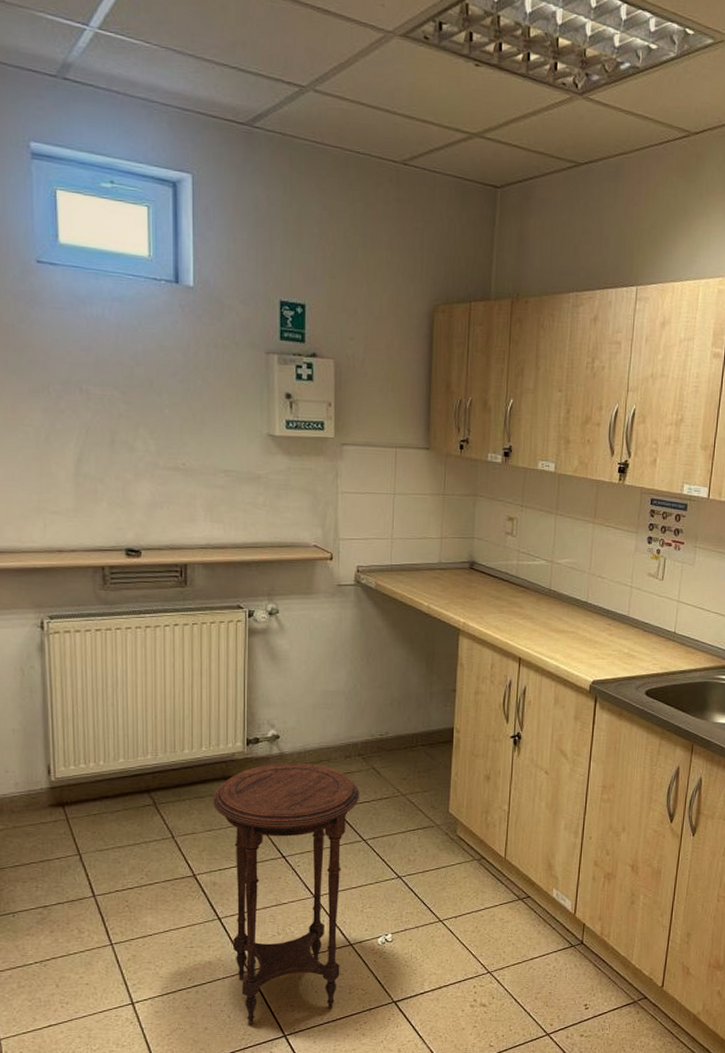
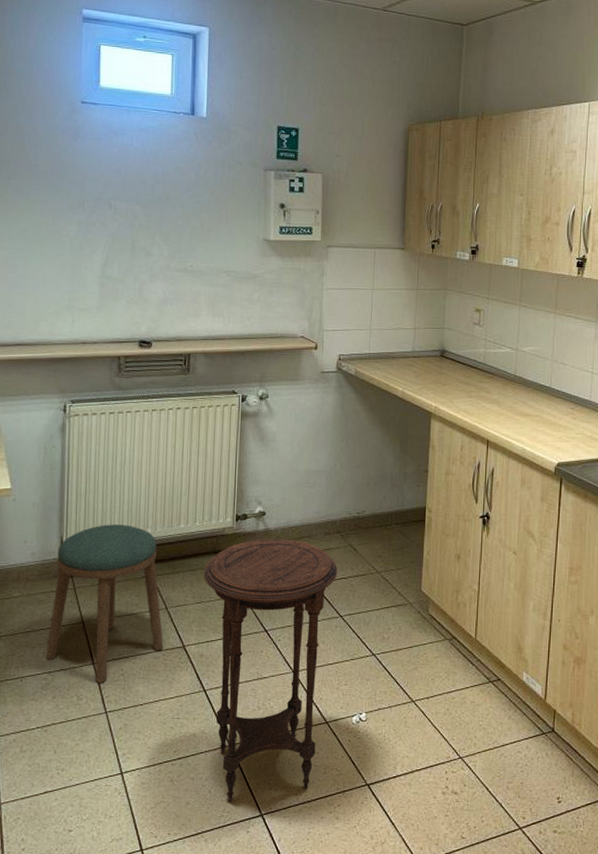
stool: none [39,751,172,915] -> present [45,524,164,683]

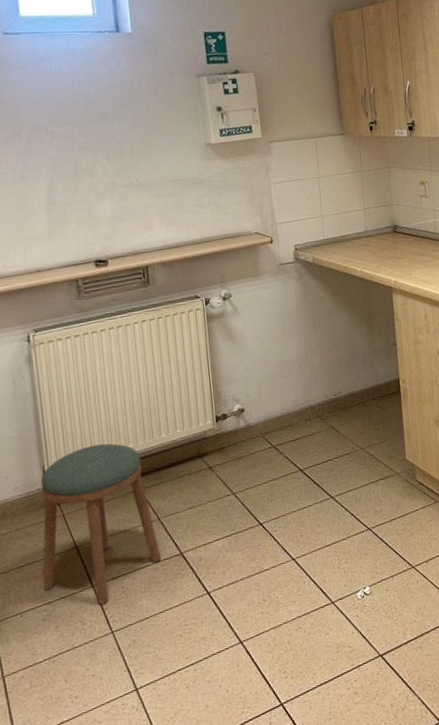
side table: present [203,538,338,802] -> none [190,431,326,698]

